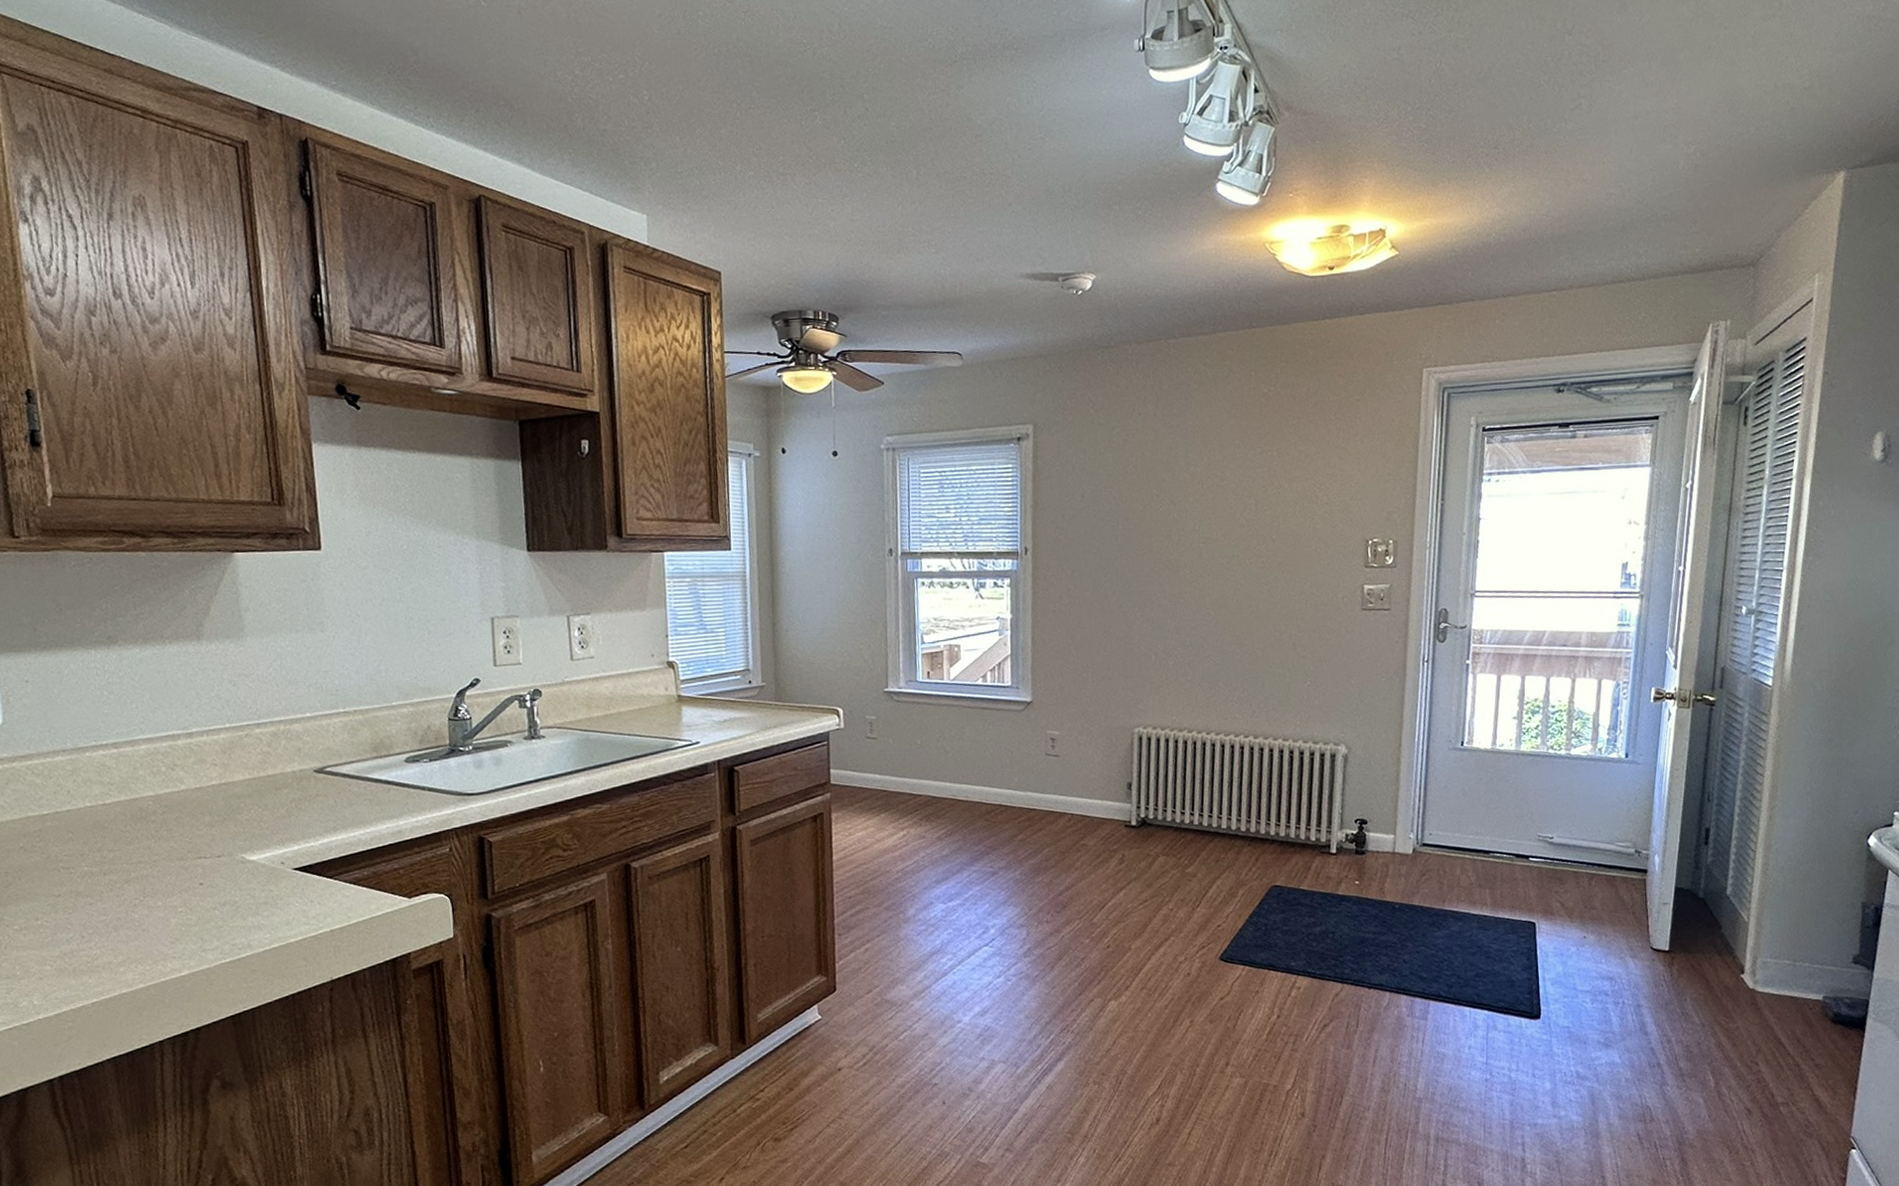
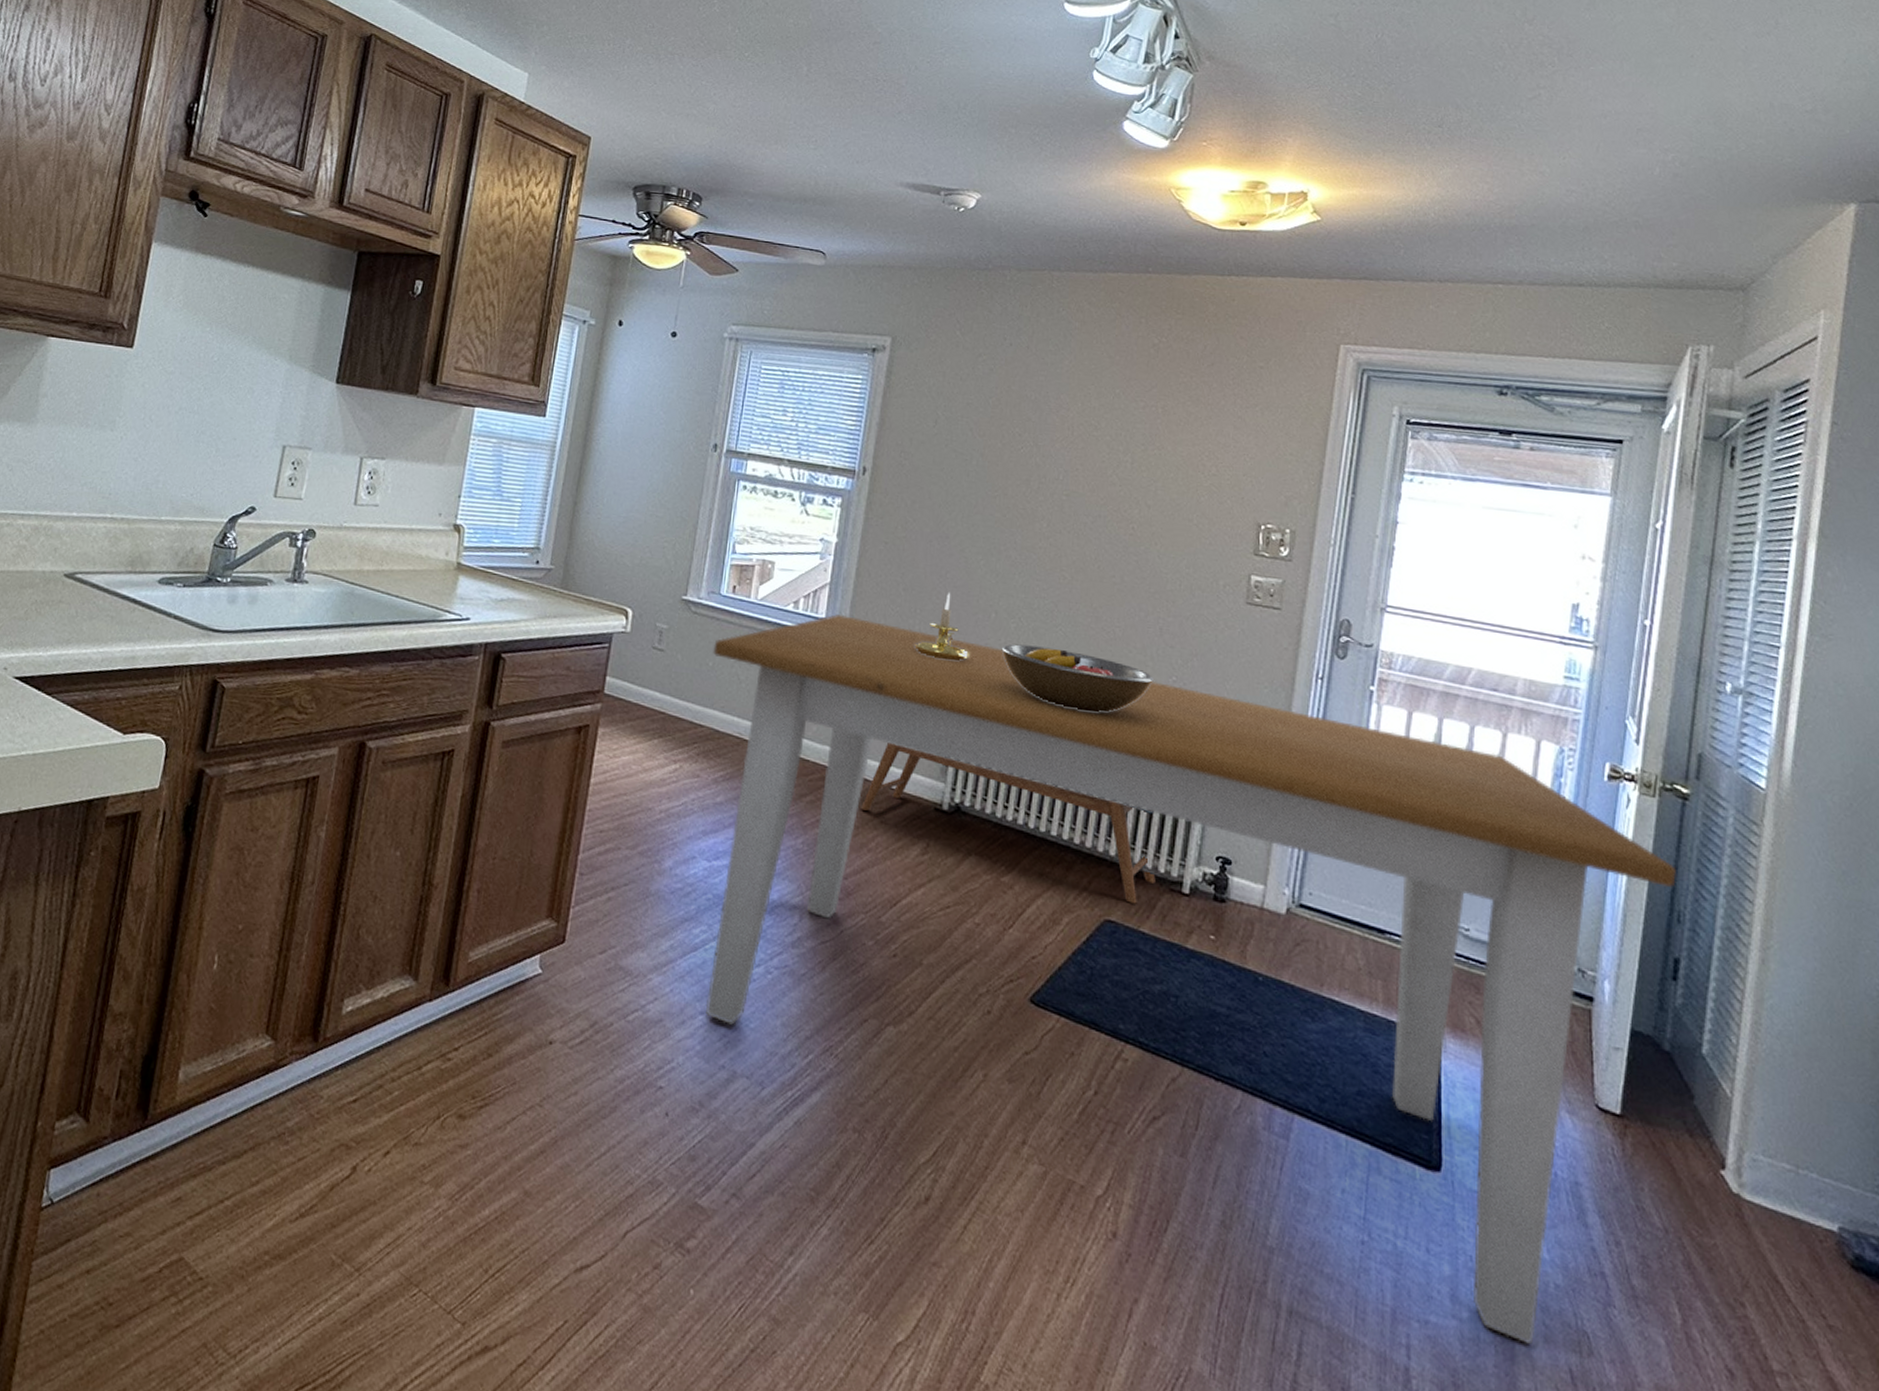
table: none [919,679,1706,1123] -> present [705,614,1676,1344]
bench: none [1063,779,1309,869] -> present [860,743,1156,904]
candle holder: none [1090,645,1137,702] -> present [914,593,969,661]
fruit bowl: none [1163,676,1293,723] -> present [1001,644,1155,712]

